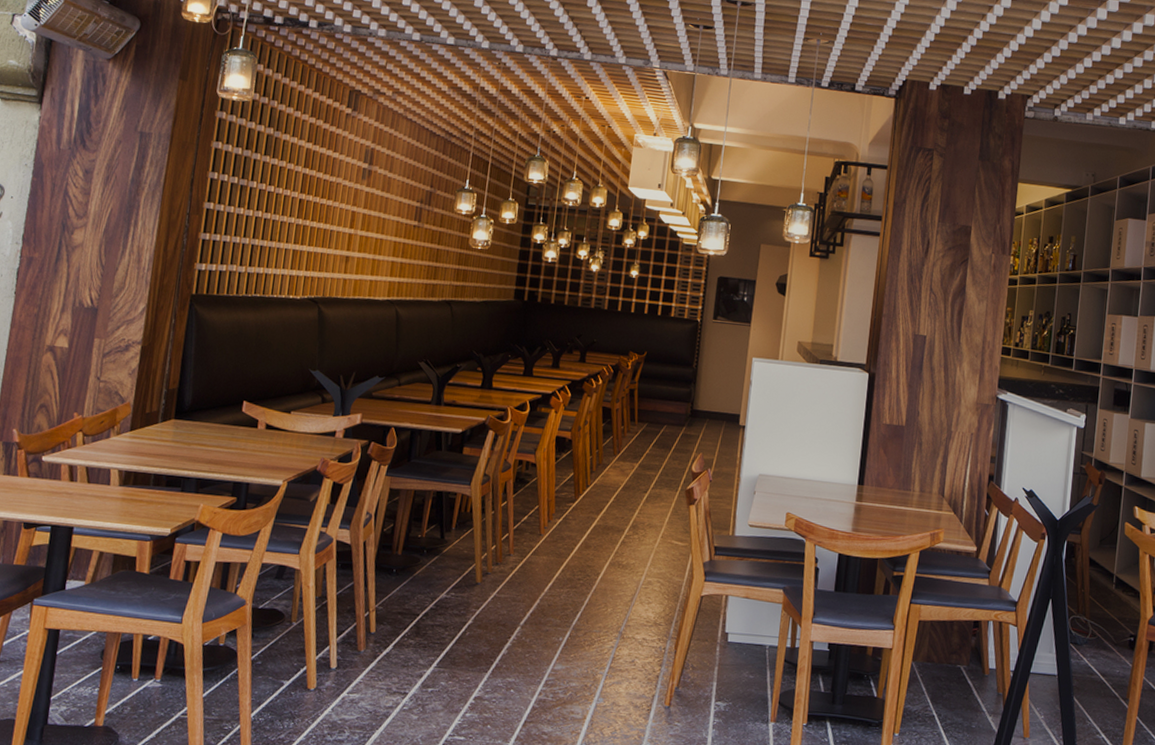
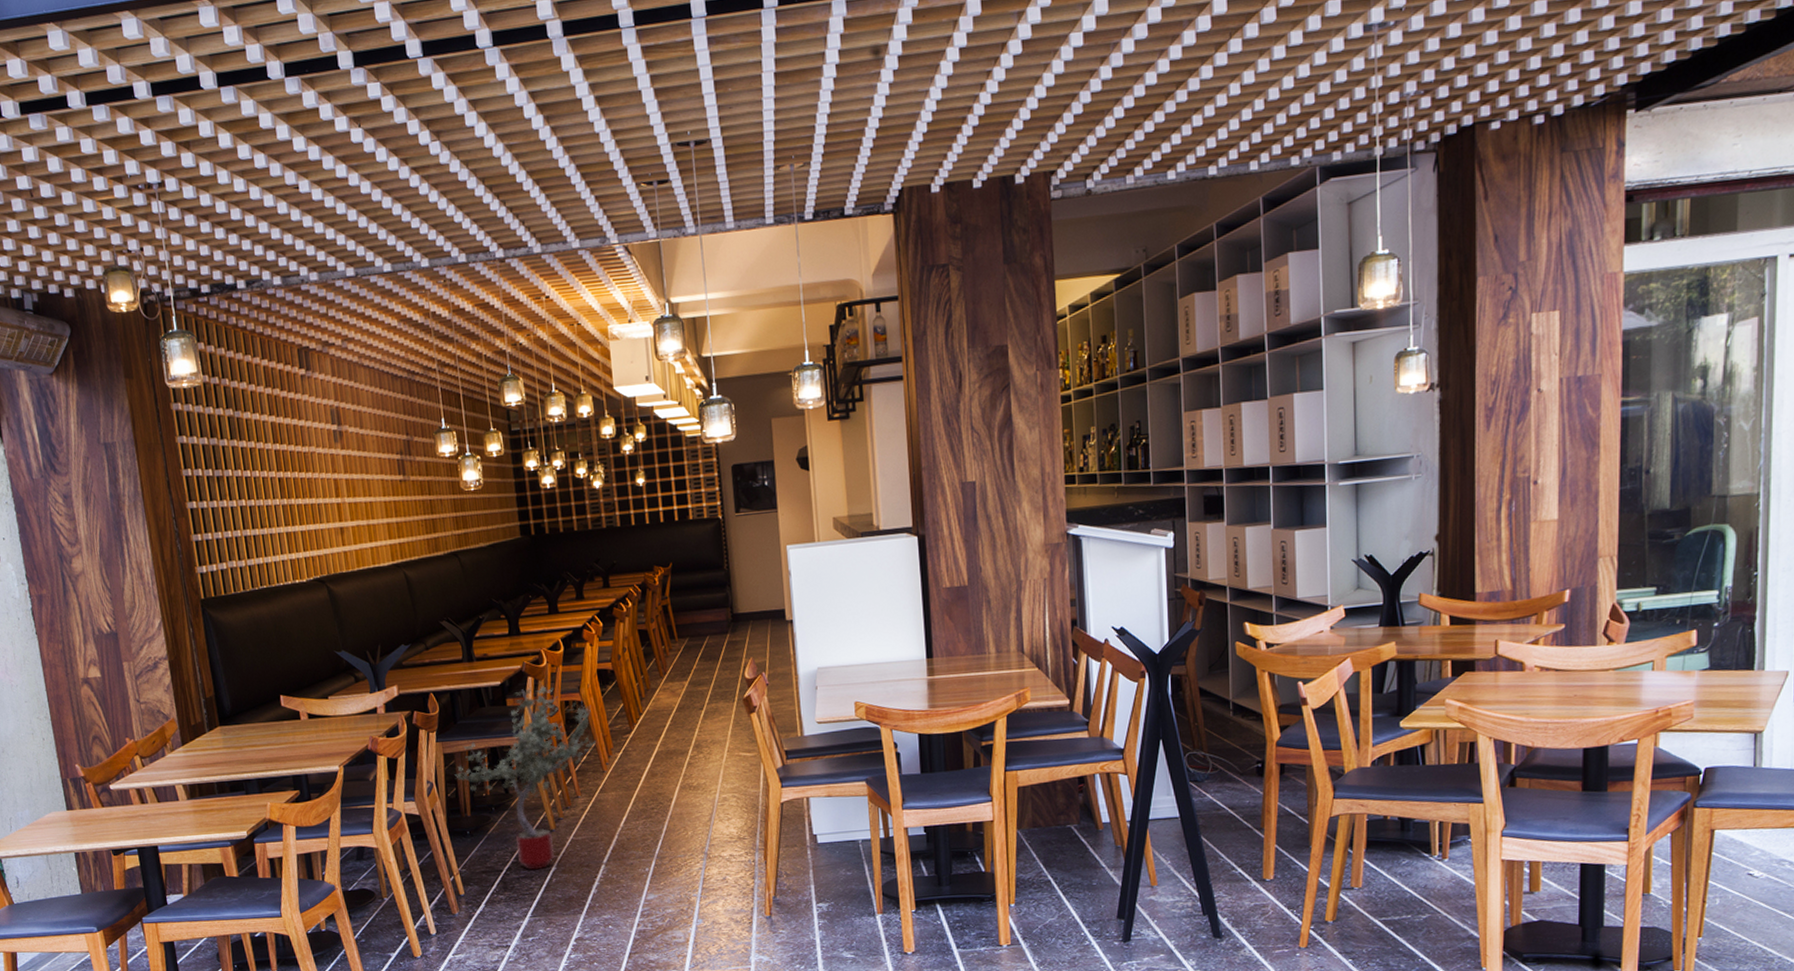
potted tree: none [394,440,544,620] -> present [454,685,597,870]

